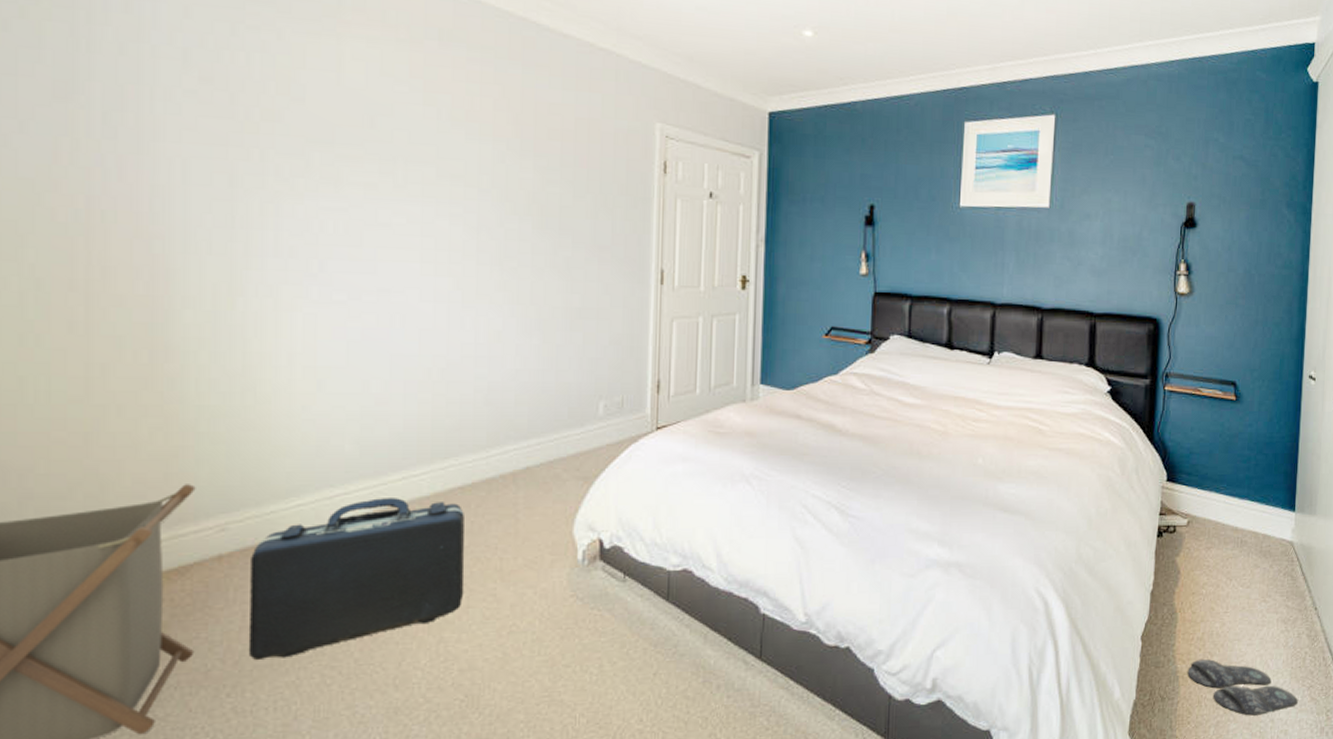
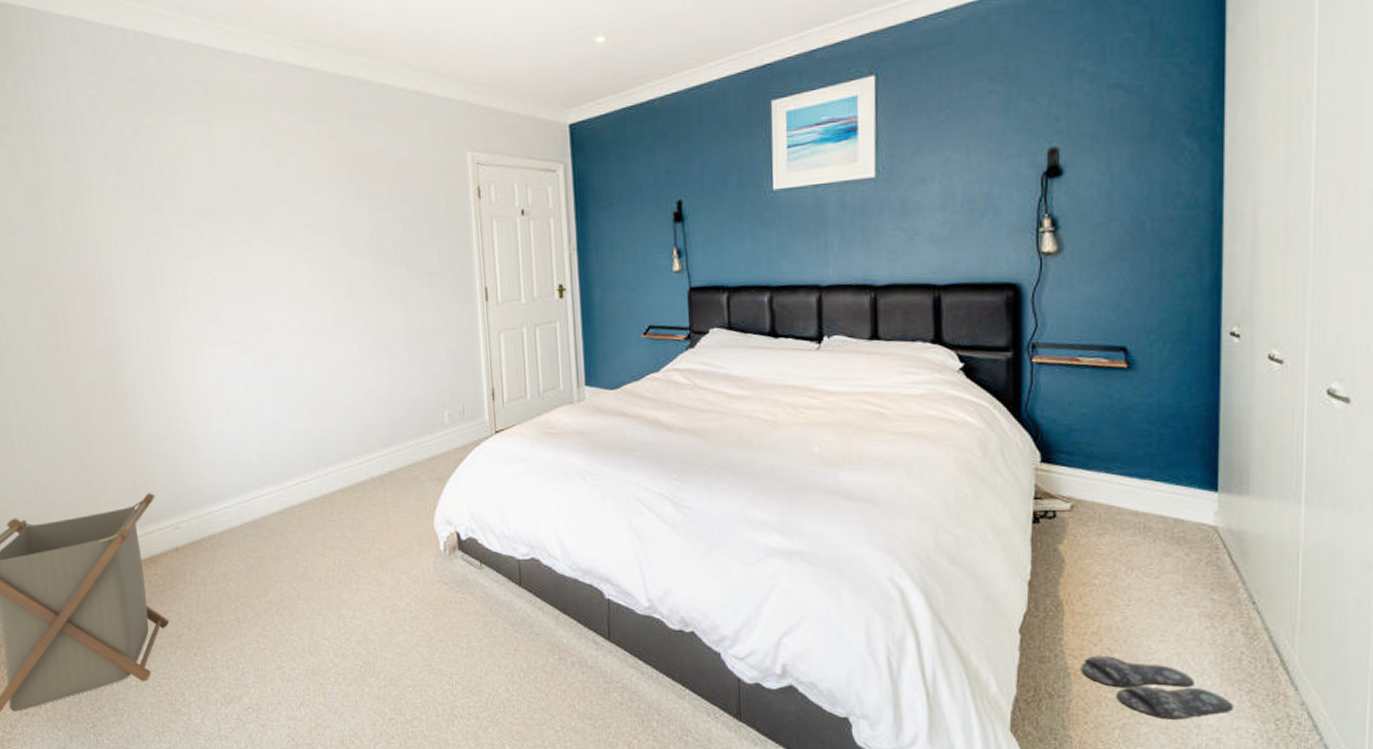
suitcase: present [248,498,466,661] -> none [197,500,354,629]

